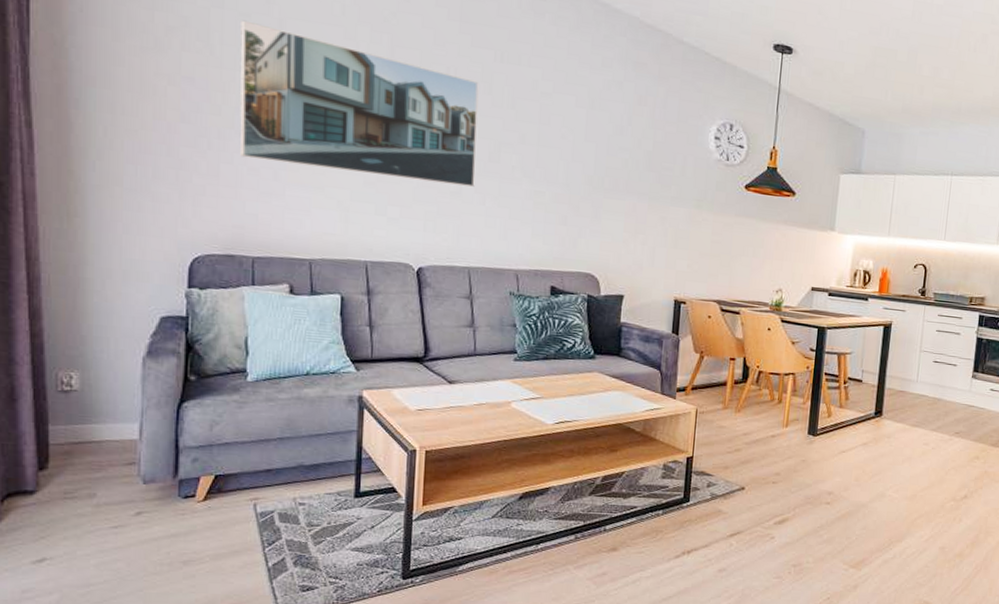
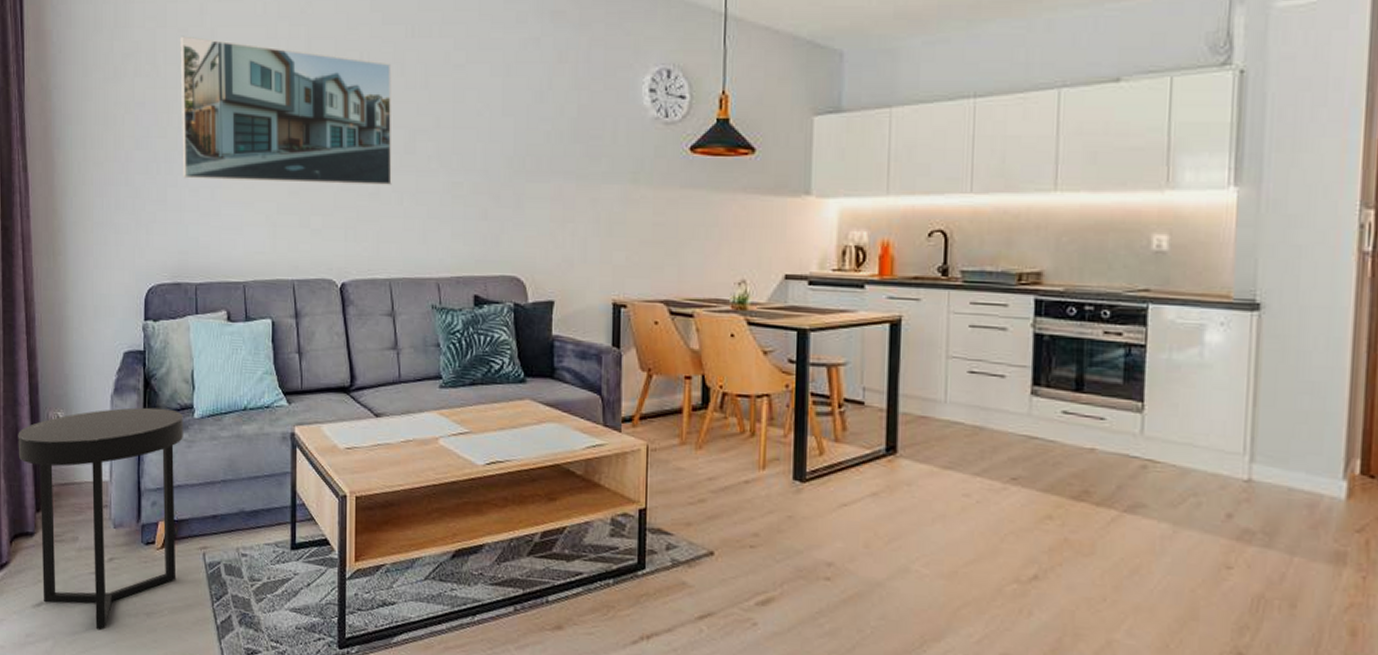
side table: none [14,370,234,580] -> present [18,407,183,629]

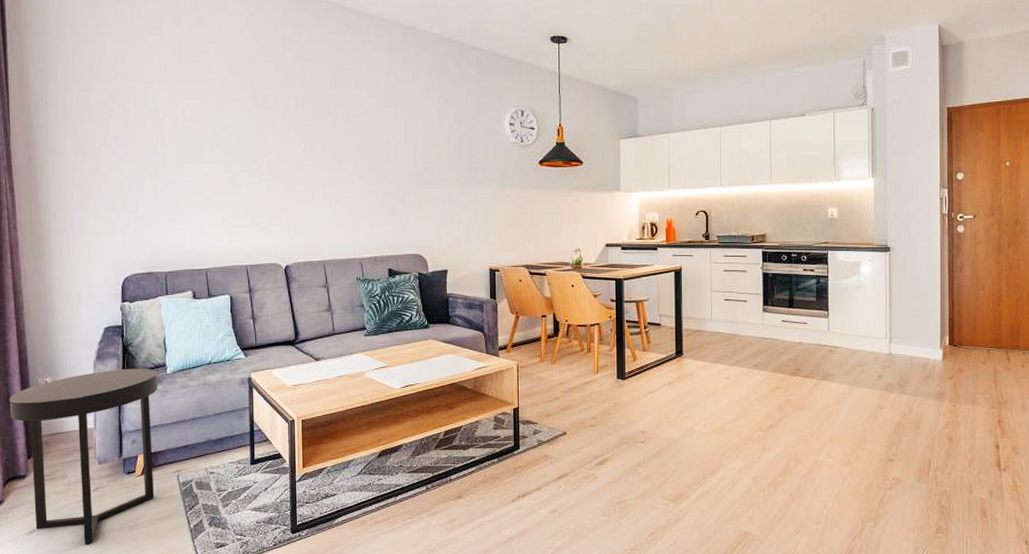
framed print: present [180,36,392,185] -> none [147,87,323,194]

